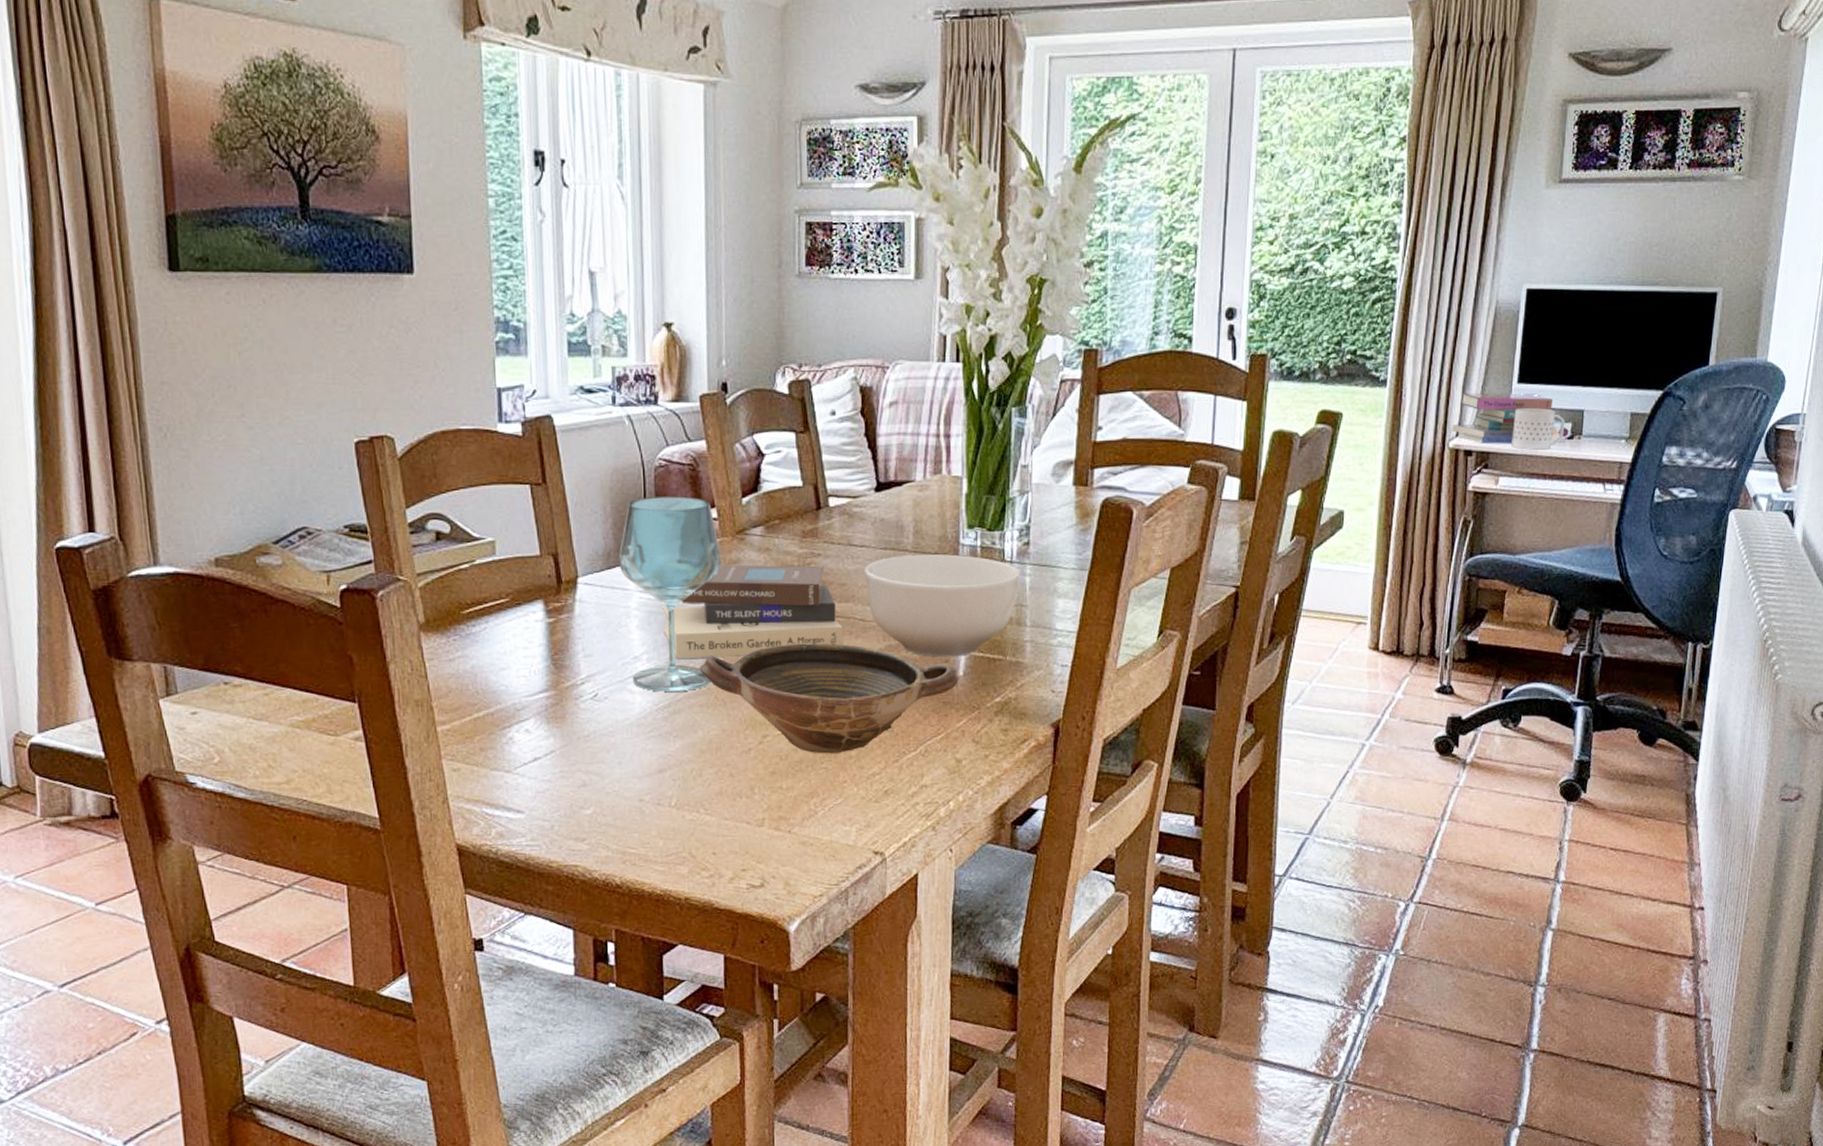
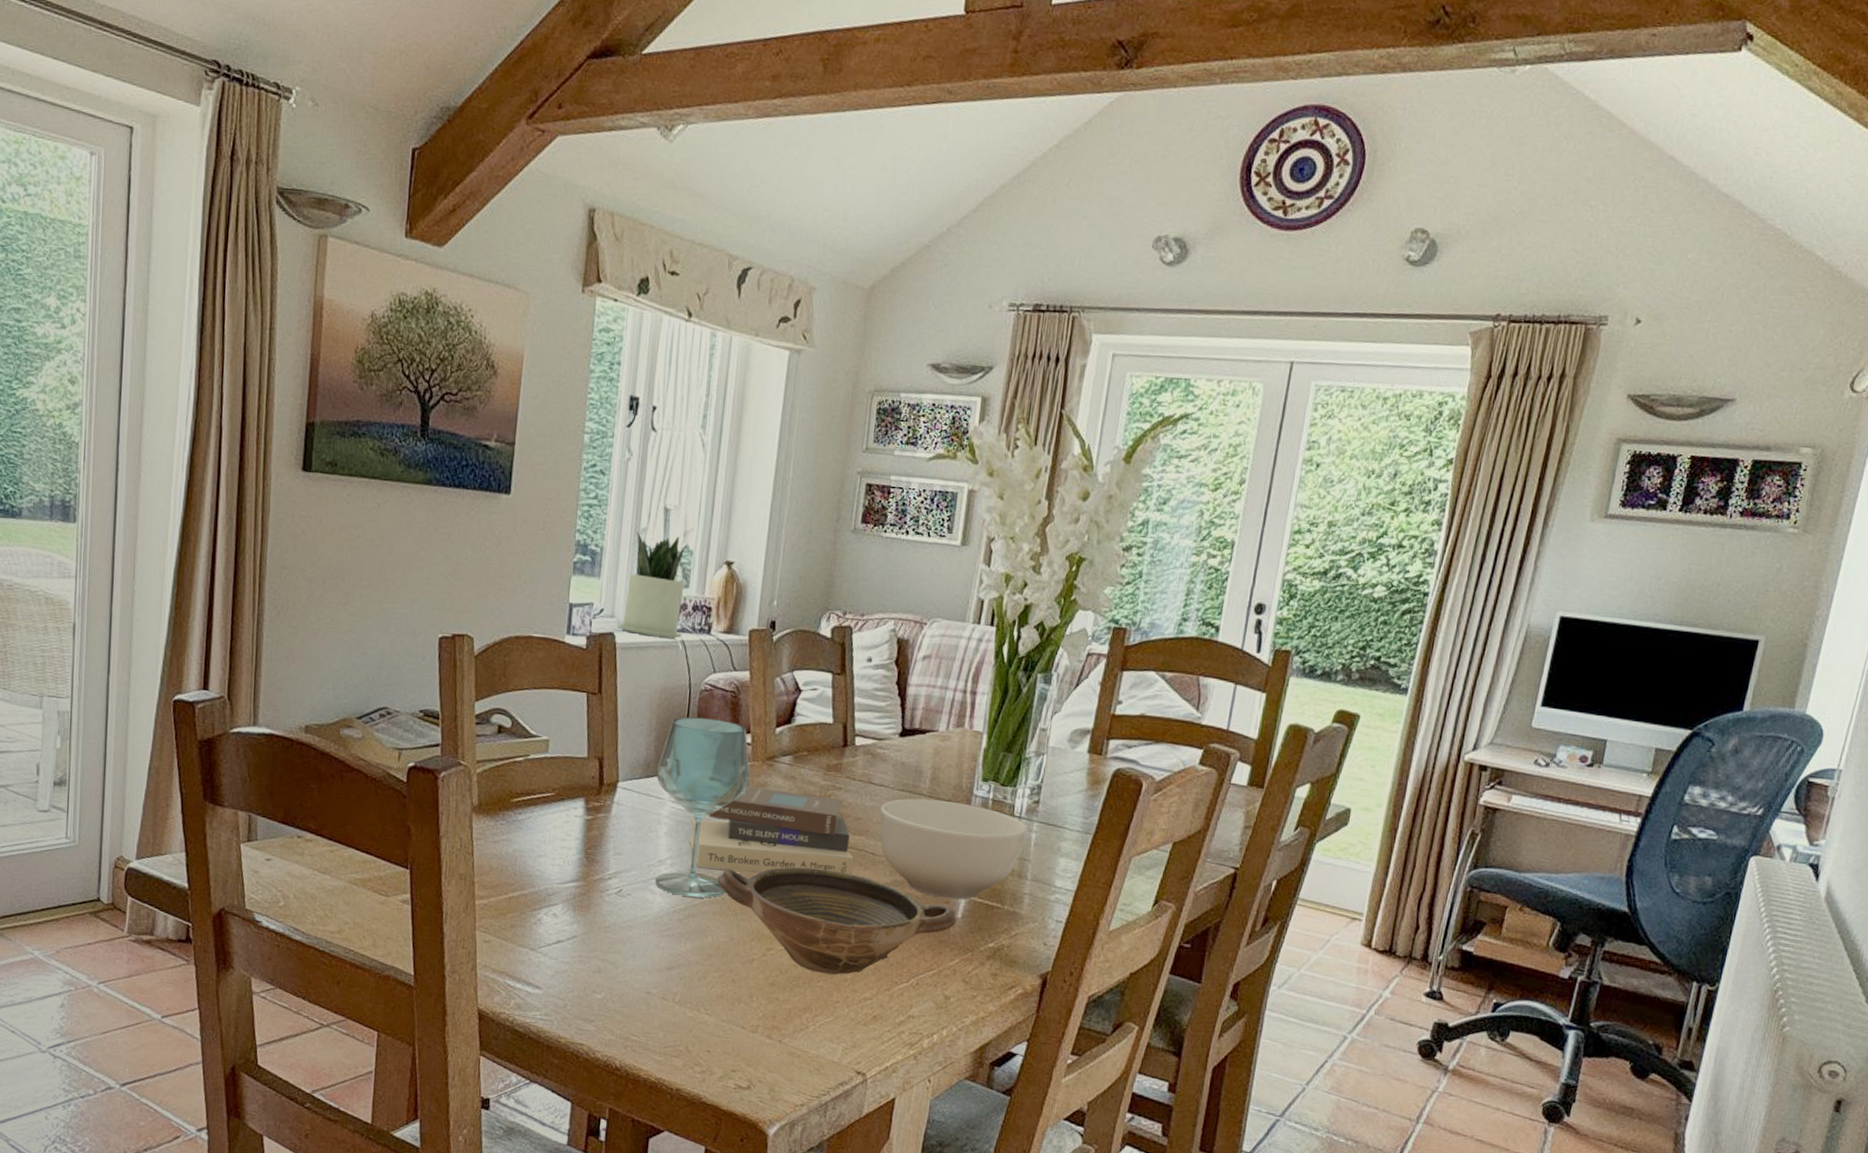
planter: none [552,300,628,414] -> present [616,531,687,639]
books: present [1452,392,1553,444] -> none [1469,709,1576,764]
mug: present [1511,407,1566,451] -> none [1528,730,1587,775]

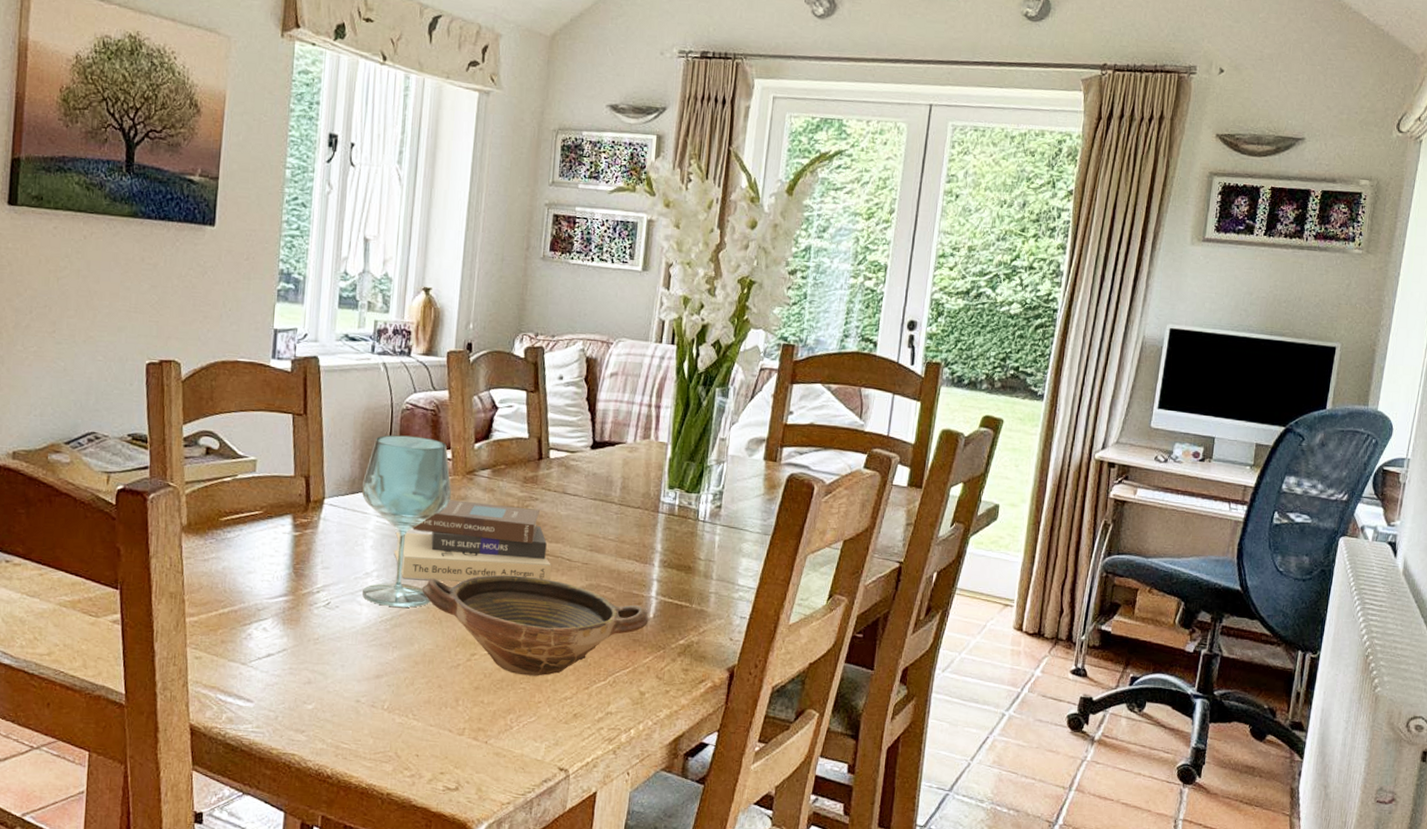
planter: present [616,531,687,639] -> none [320,260,386,361]
bowl: present [880,798,1028,900] -> none [574,506,712,601]

